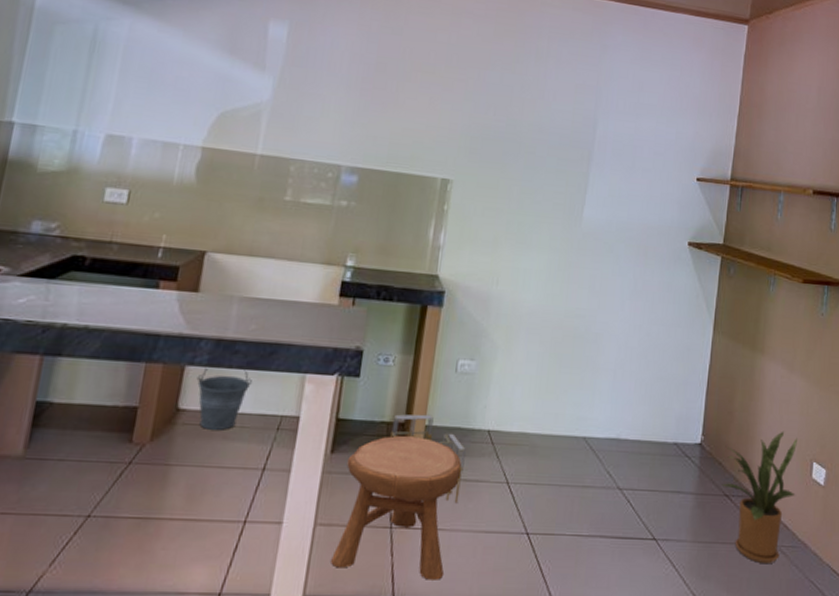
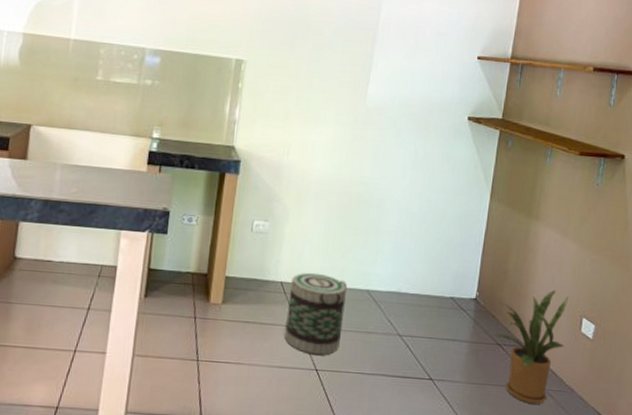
bucket: present [196,367,252,430] -> none [29,223,76,276]
stool: present [331,435,462,580] -> none [148,284,258,405]
table: present [391,414,466,504] -> none [195,266,261,343]
basket: none [492,418,562,515] -> present [285,272,348,355]

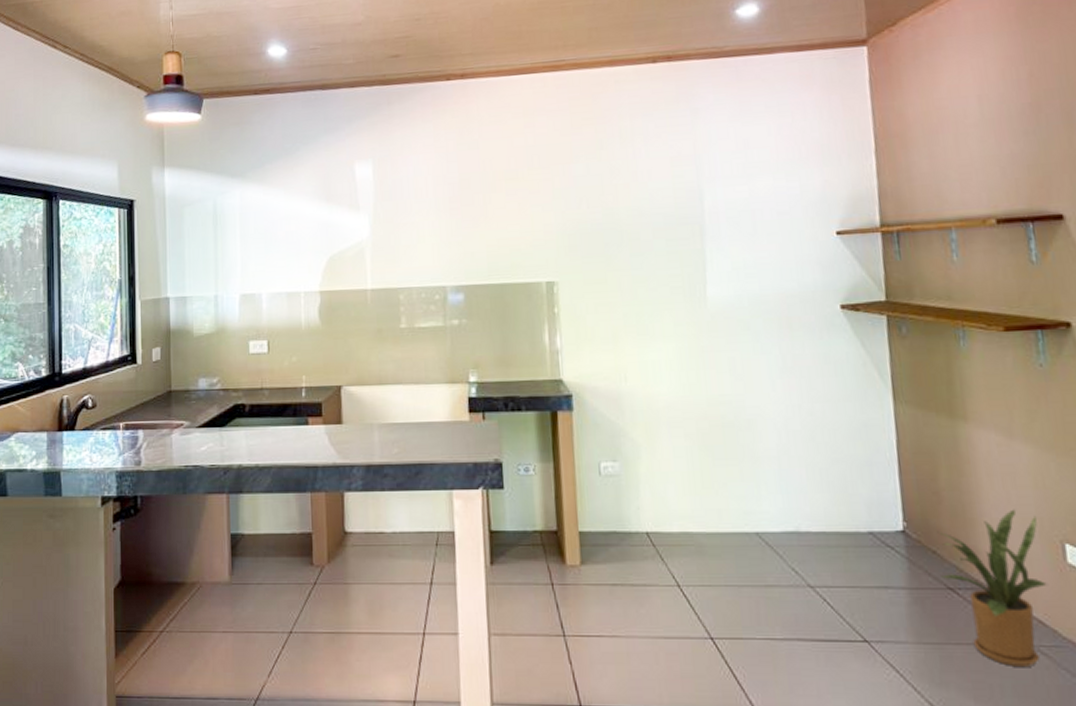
basket: present [285,272,348,355] -> none [659,517,735,618]

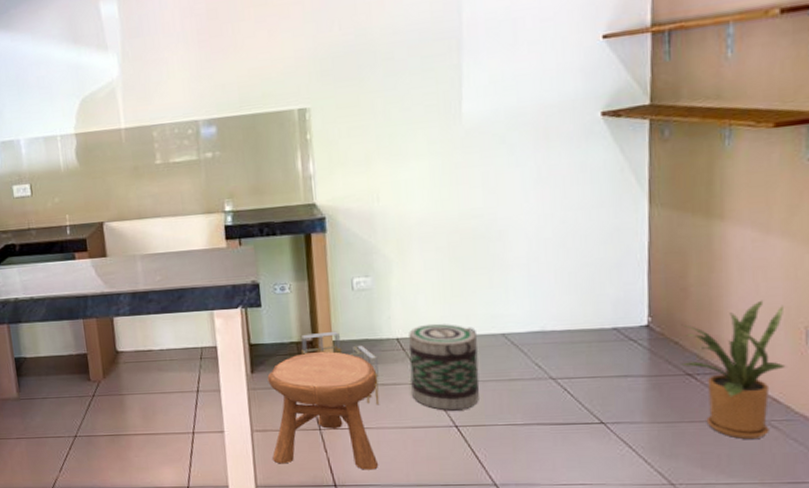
stool: none [508,542,629,688] -> present [267,351,379,470]
table: none [545,520,629,609] -> present [301,331,380,405]
basket: none [659,517,735,618] -> present [409,323,479,410]

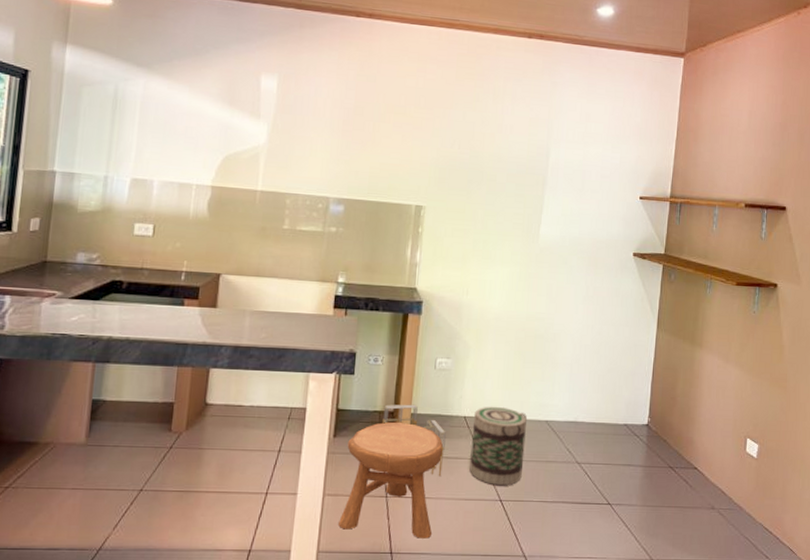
house plant: present [681,300,786,439] -> none [666,412,733,523]

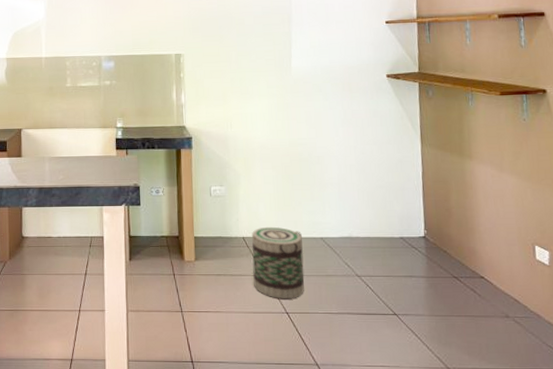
stool: present [339,421,443,539] -> none [142,244,227,349]
table: present [382,404,446,477] -> none [170,228,229,293]

